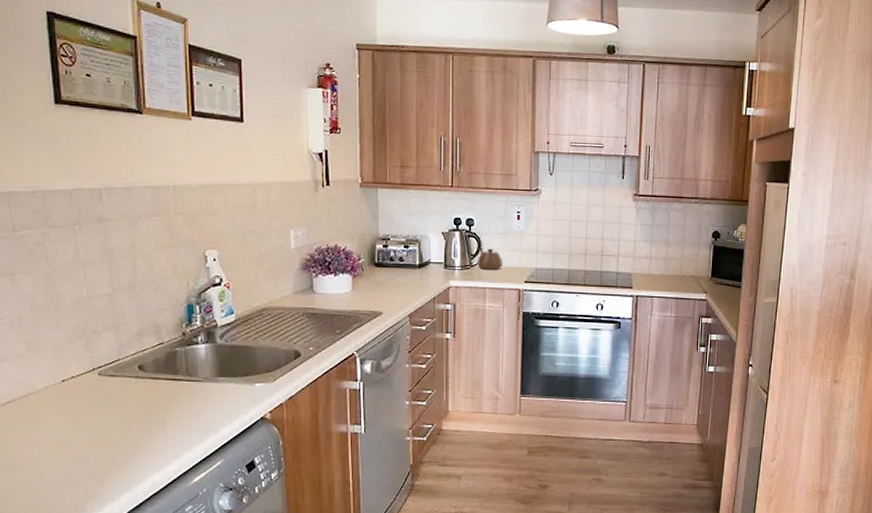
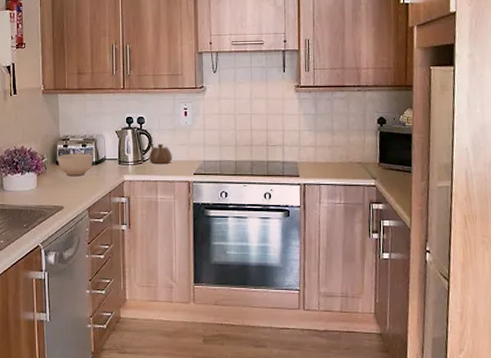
bowl: none [376,254,417,279] -> present [57,153,94,176]

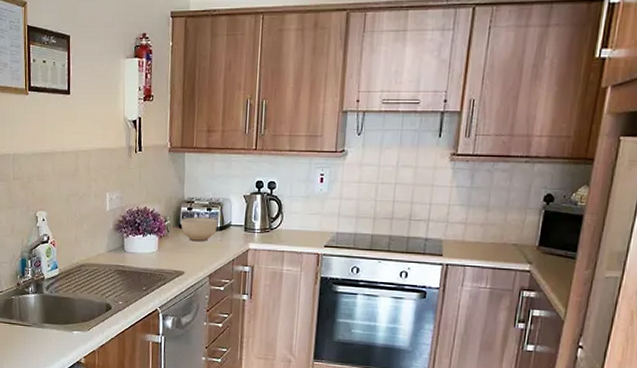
teapot: present [148,143,173,164] -> none [276,211,303,233]

